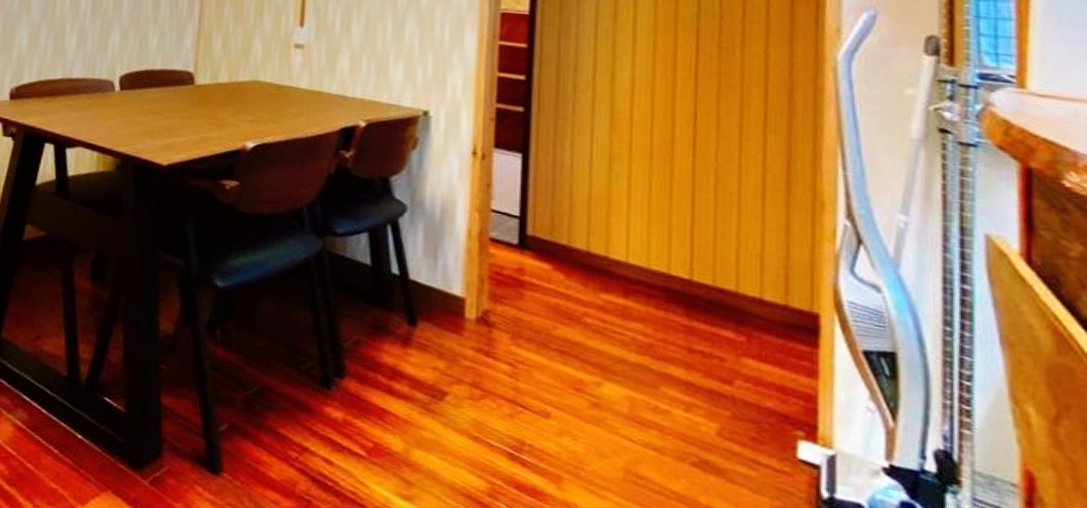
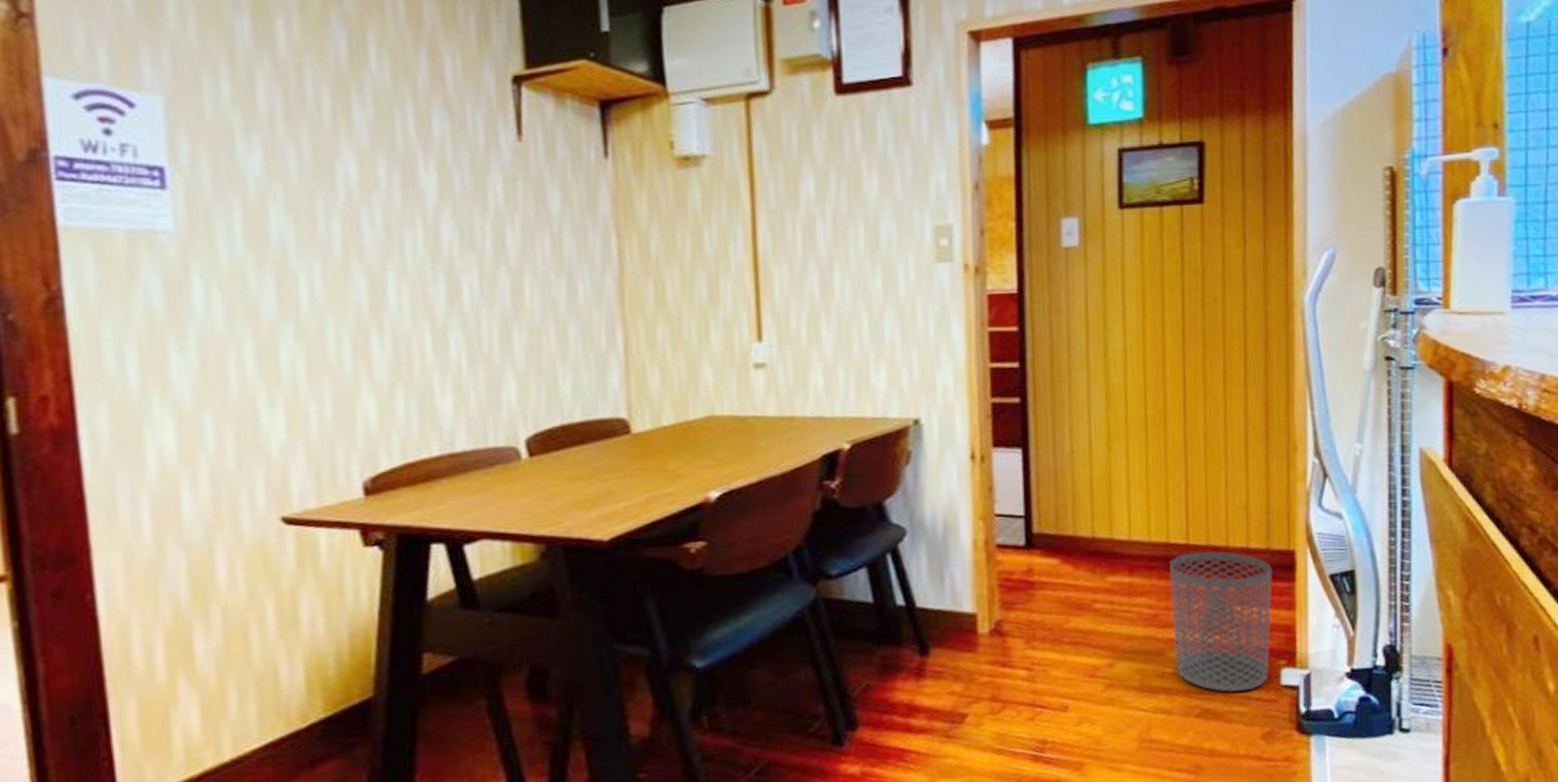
waste bin: none [668,289,790,454] -> present [1169,551,1272,692]

